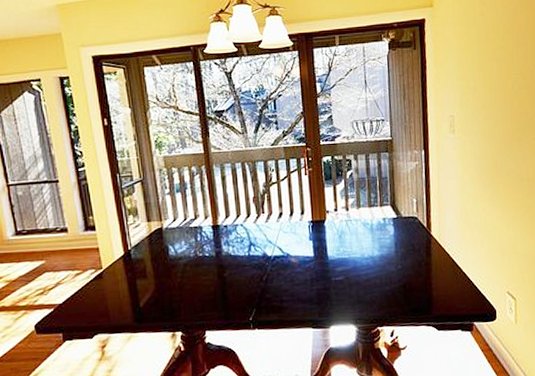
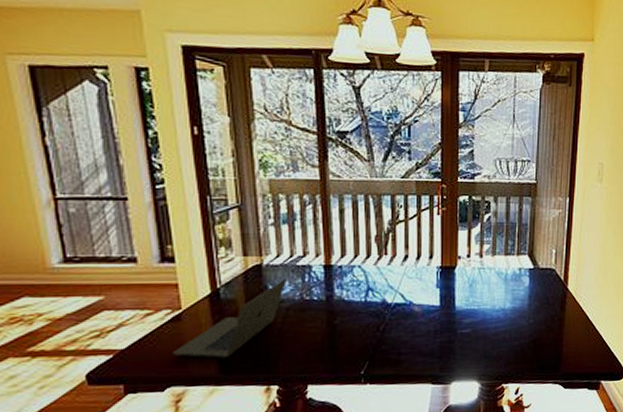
laptop: none [97,238,183,309] -> present [172,277,286,358]

